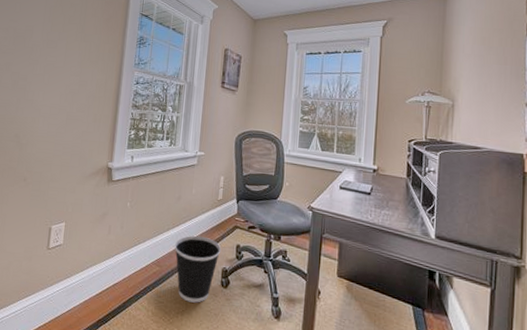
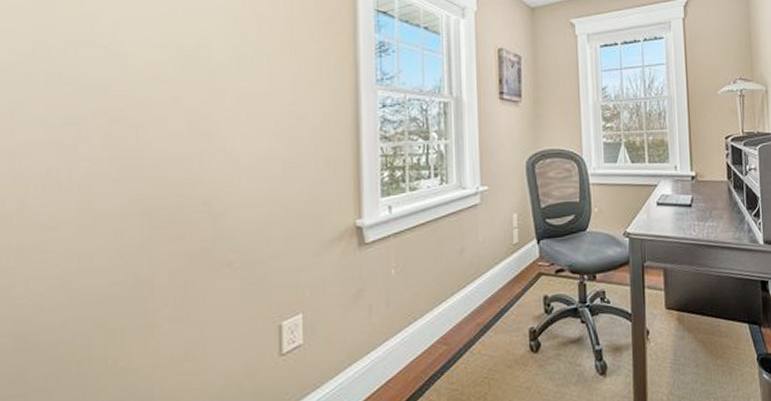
wastebasket: present [174,235,221,303] -> none [463,294,525,381]

